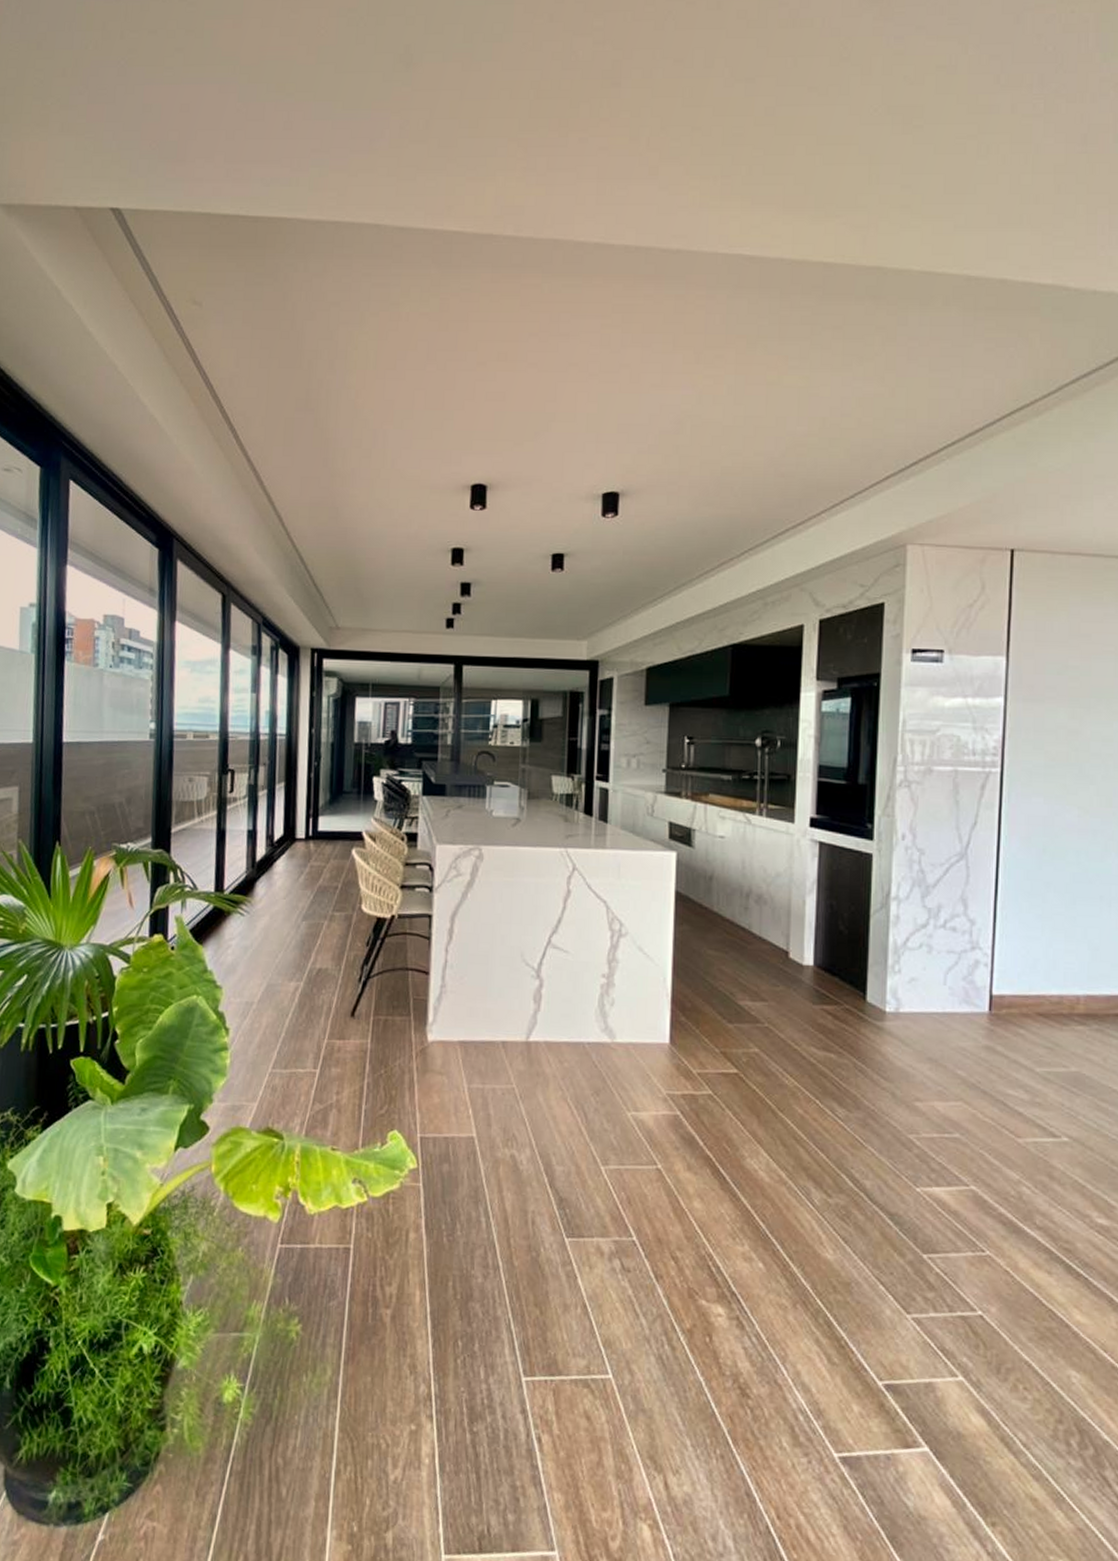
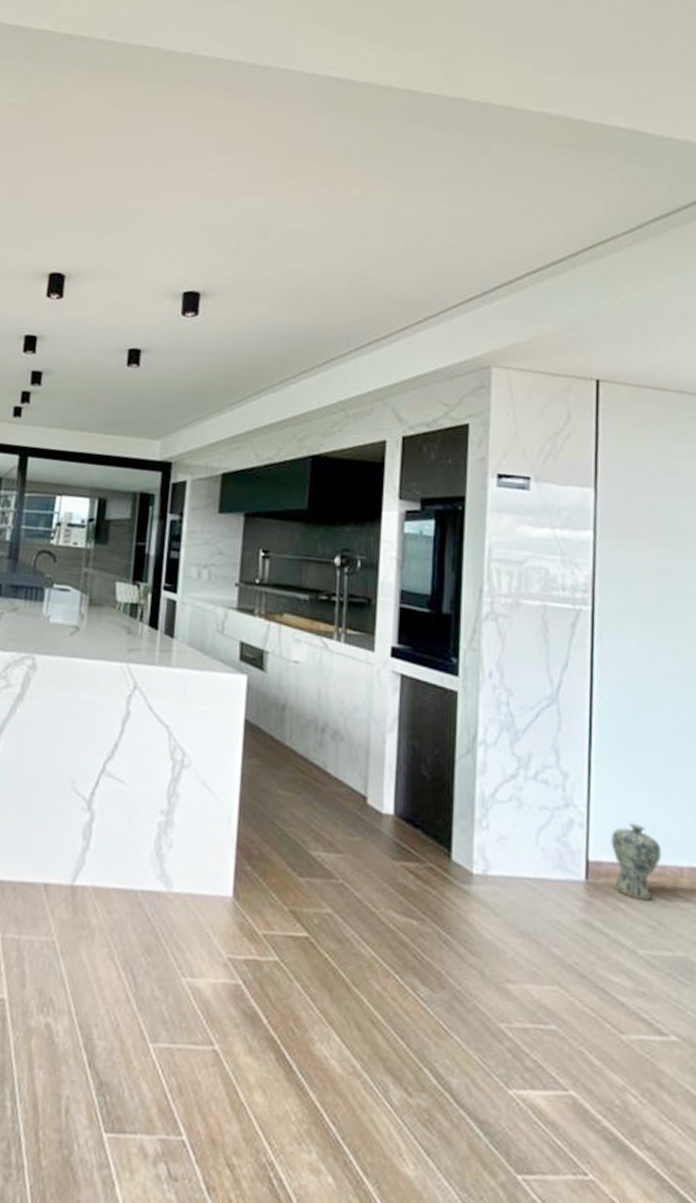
vase: none [1013,959,1059,1027] -> present [611,822,661,902]

